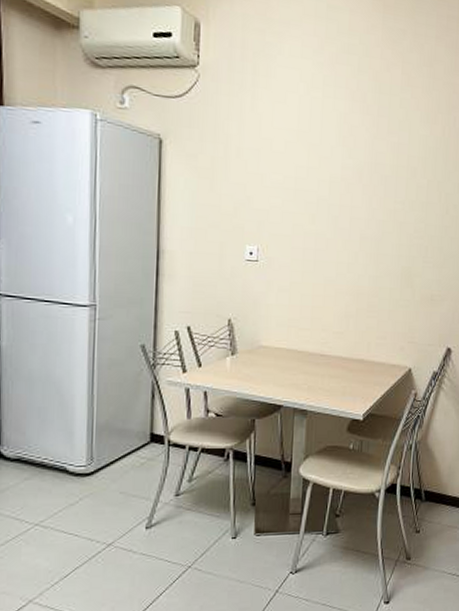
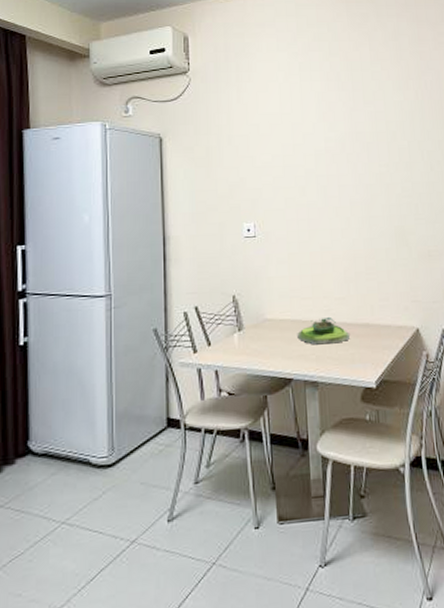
plant pot: none [291,349,343,376] -> present [297,316,350,345]

